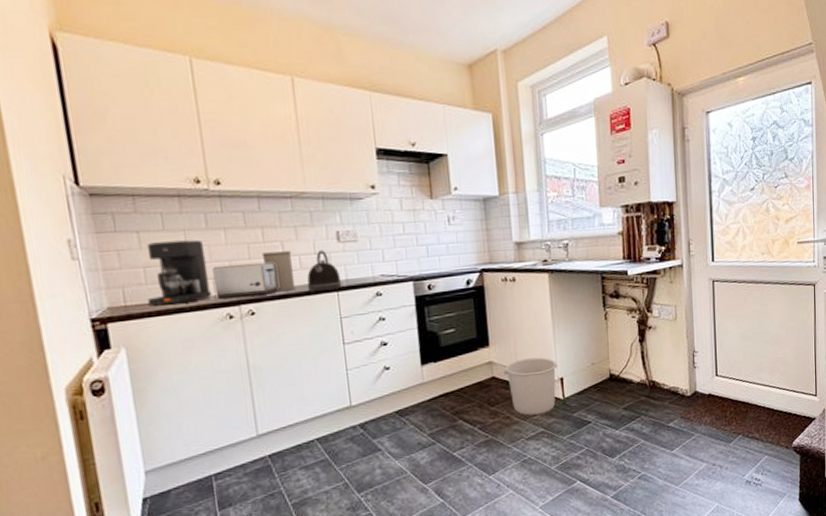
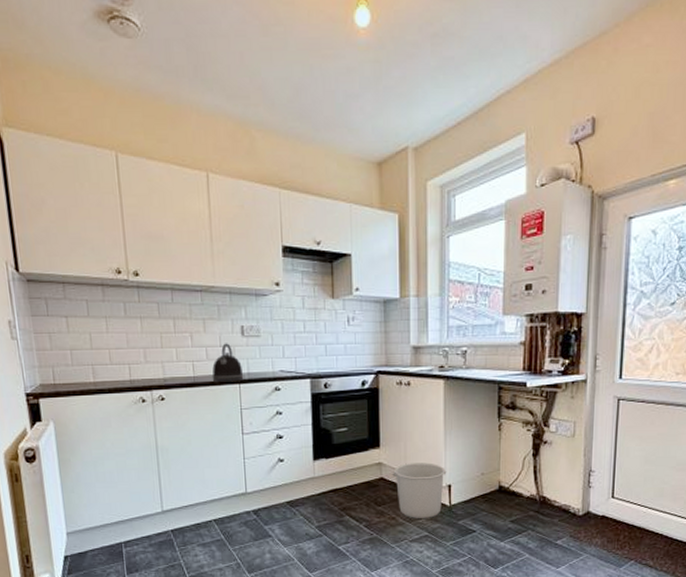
coffee maker: present [146,239,213,306] -> none [73,327,129,386]
toaster: present [212,261,279,299] -> none [129,351,186,384]
canister: present [261,251,296,292] -> none [172,342,202,381]

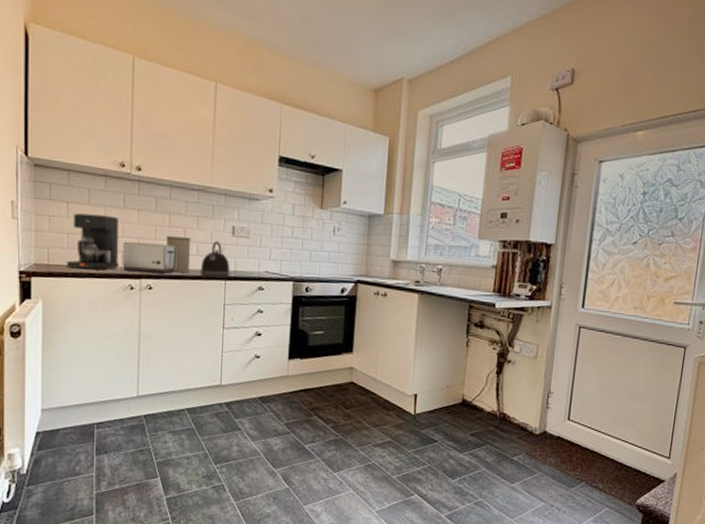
coffee maker: none [73,327,129,386] -> present [66,213,120,270]
toaster: none [129,351,186,384] -> present [123,241,176,274]
canister: none [172,342,202,381] -> present [166,236,192,273]
bucket: present [392,462,447,519] -> none [362,370,414,425]

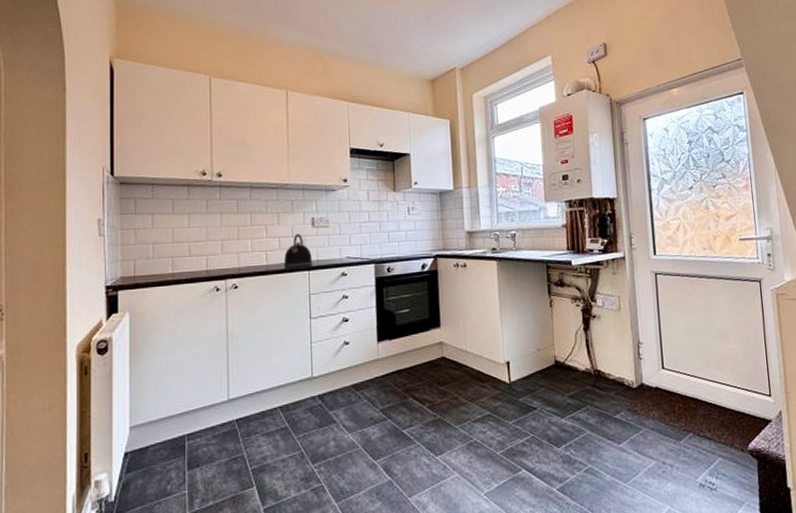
coffee maker: present [66,213,120,270] -> none [153,222,205,277]
toaster: present [123,241,176,274] -> none [207,242,259,273]
canister: present [166,236,192,273] -> none [248,233,274,269]

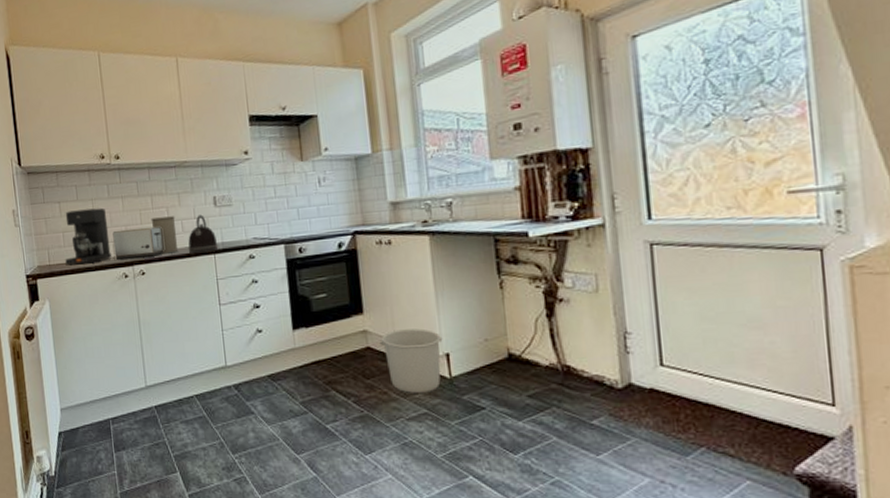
coffee maker: none [153,222,205,277] -> present [65,207,113,266]
toaster: none [207,242,259,273] -> present [112,226,164,260]
canister: none [248,233,274,269] -> present [151,216,178,254]
bucket: none [453,340,505,398] -> present [379,328,443,393]

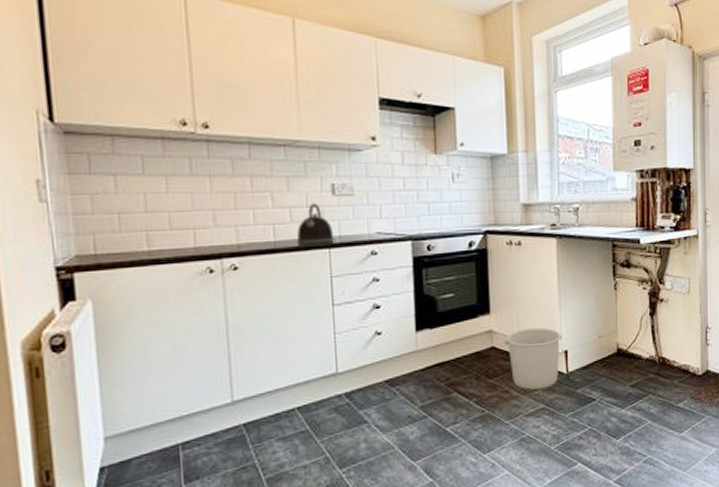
coffee maker: present [65,207,113,266] -> none [120,186,193,256]
toaster: present [112,226,164,260] -> none [194,213,265,251]
canister: present [151,216,178,254] -> none [249,202,284,246]

